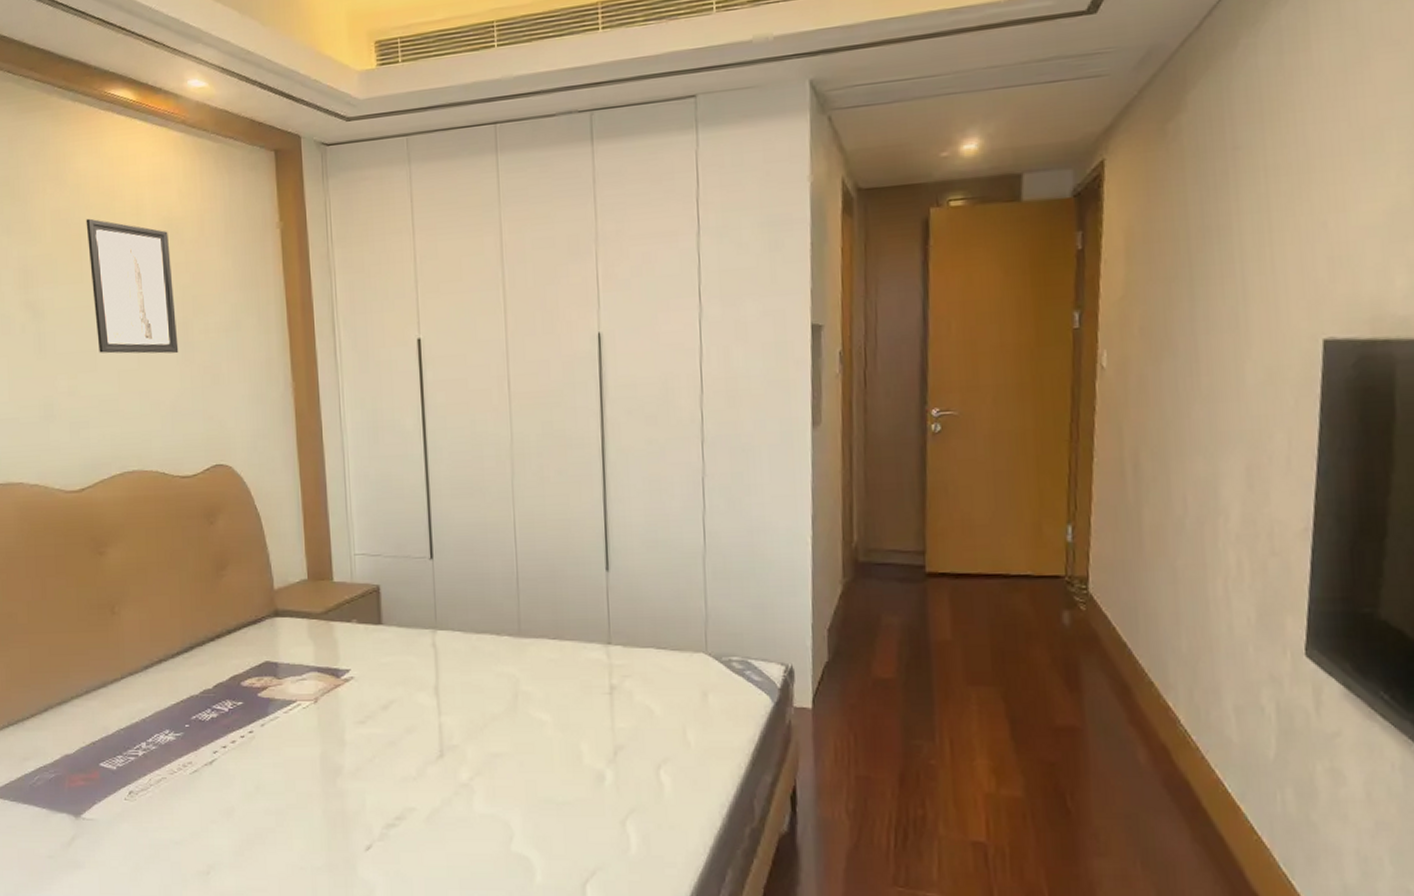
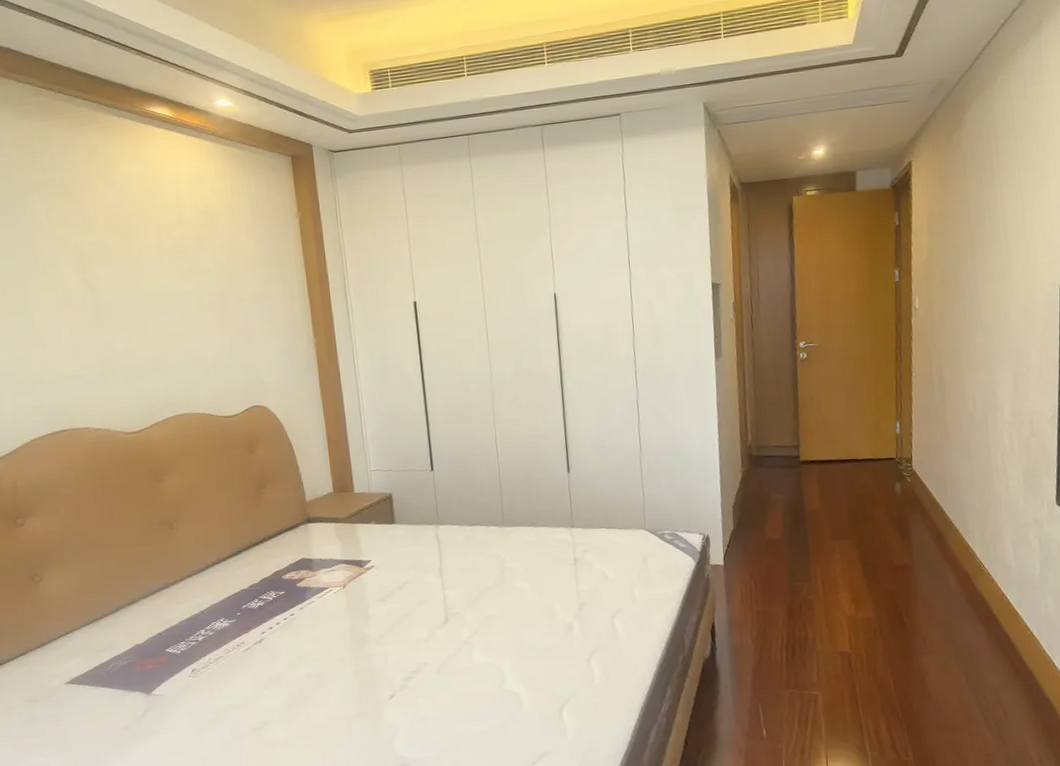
wall art: present [86,218,179,354] -> none [133,211,218,321]

